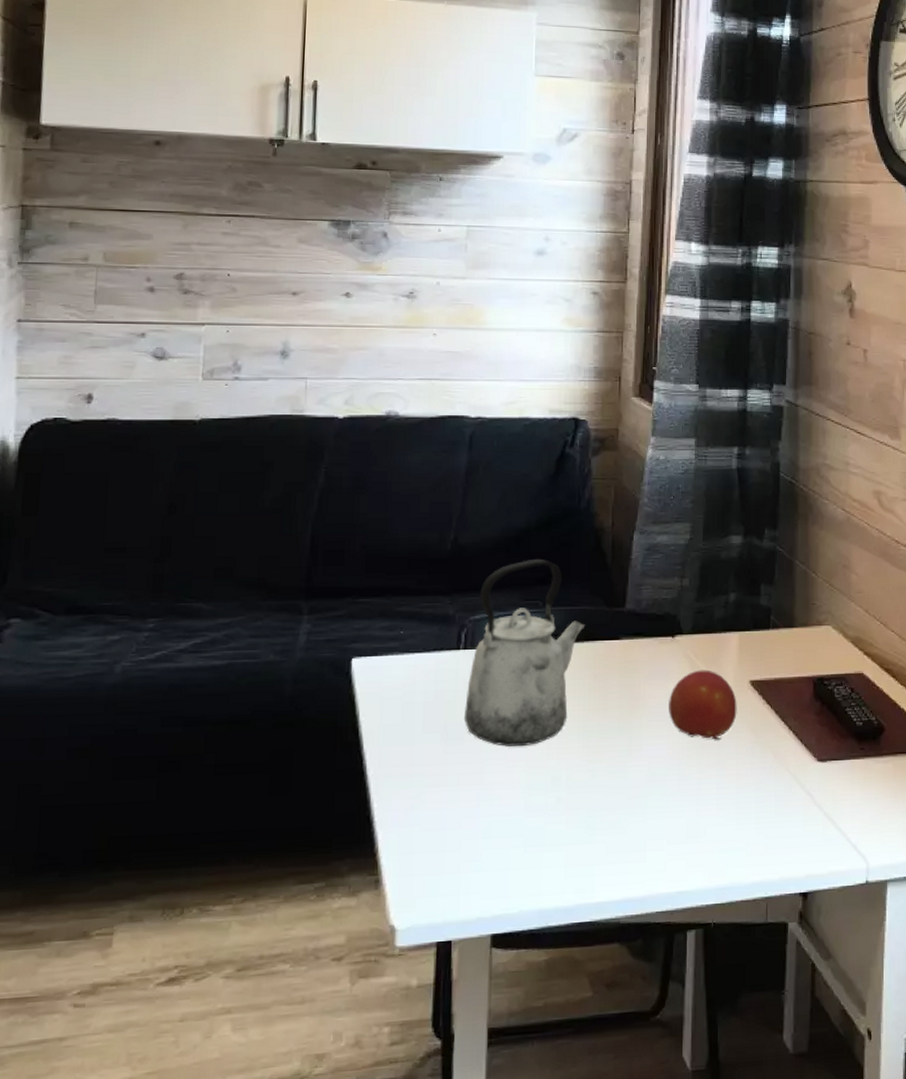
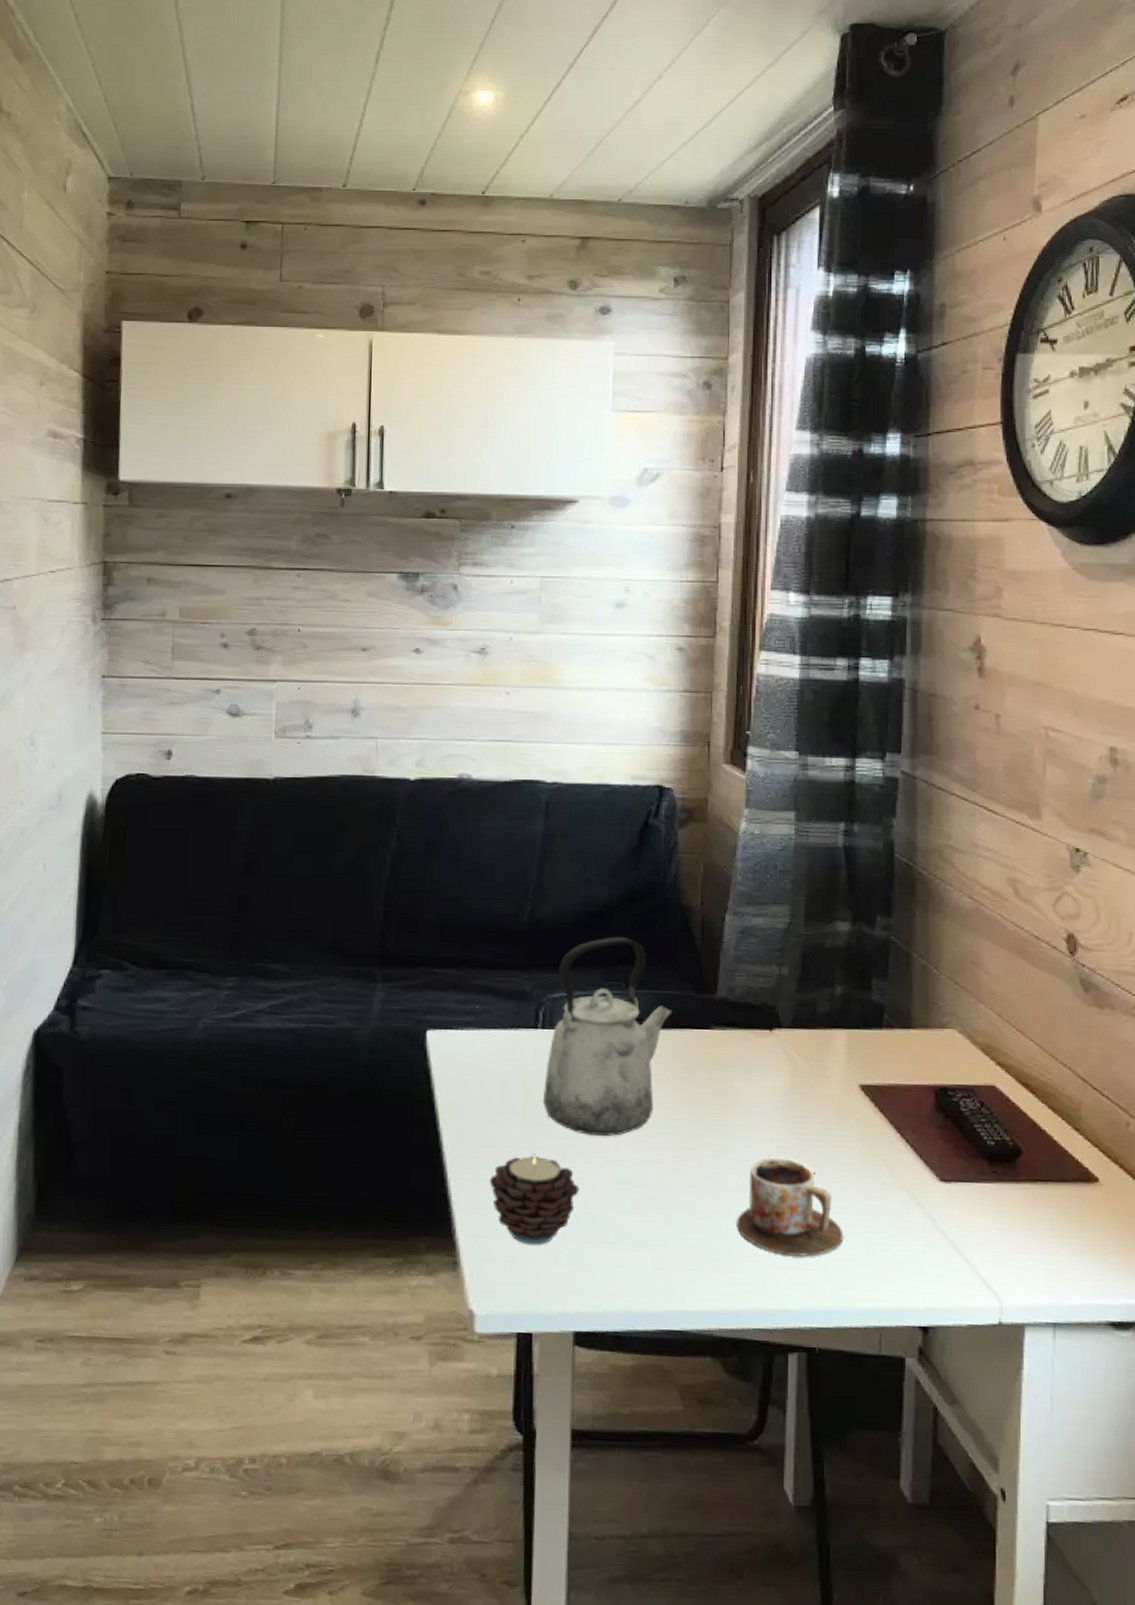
candle: none [412,769,498,856] -> present [490,1154,579,1245]
mug: none [642,753,736,842] -> present [736,1158,844,1257]
fruit: present [669,669,737,740] -> none [766,1068,845,1148]

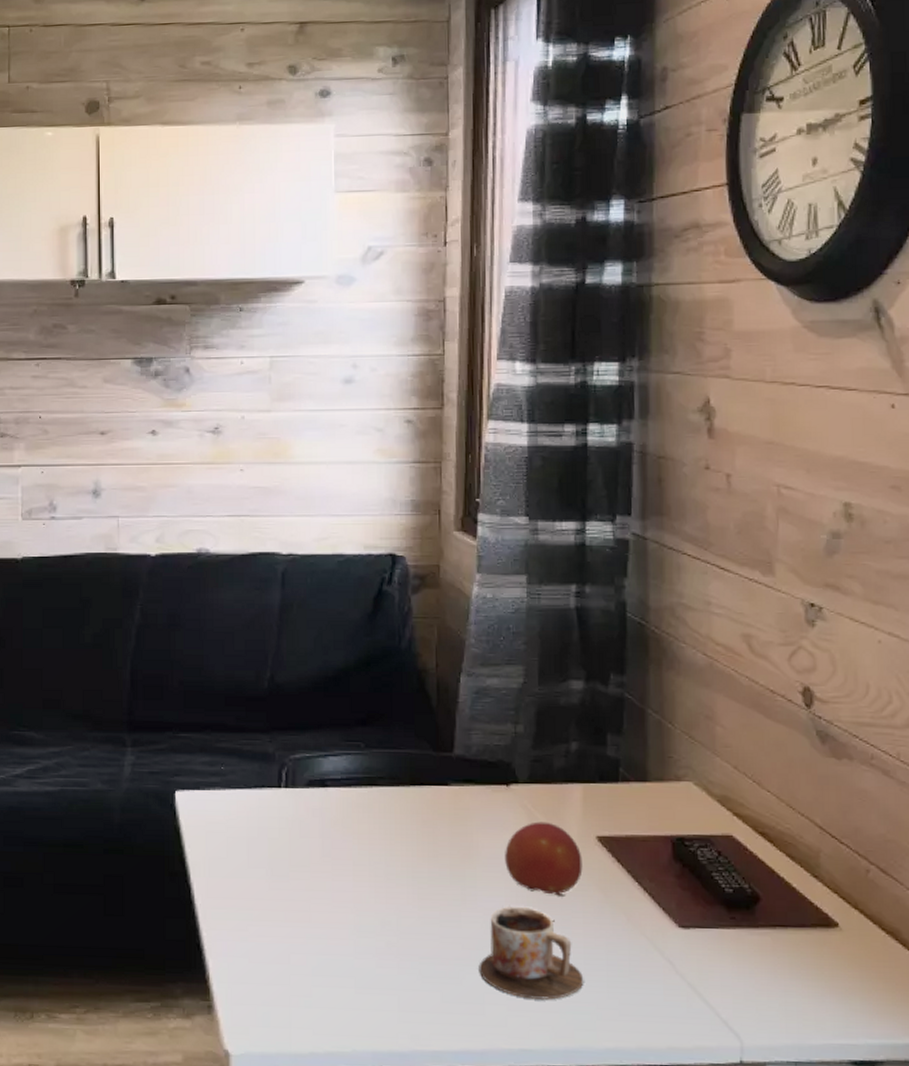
candle: present [490,1154,579,1245] -> none [240,905,326,990]
kettle: present [542,936,673,1136] -> none [288,699,411,888]
fruit: none [766,1068,845,1148] -> present [505,821,583,897]

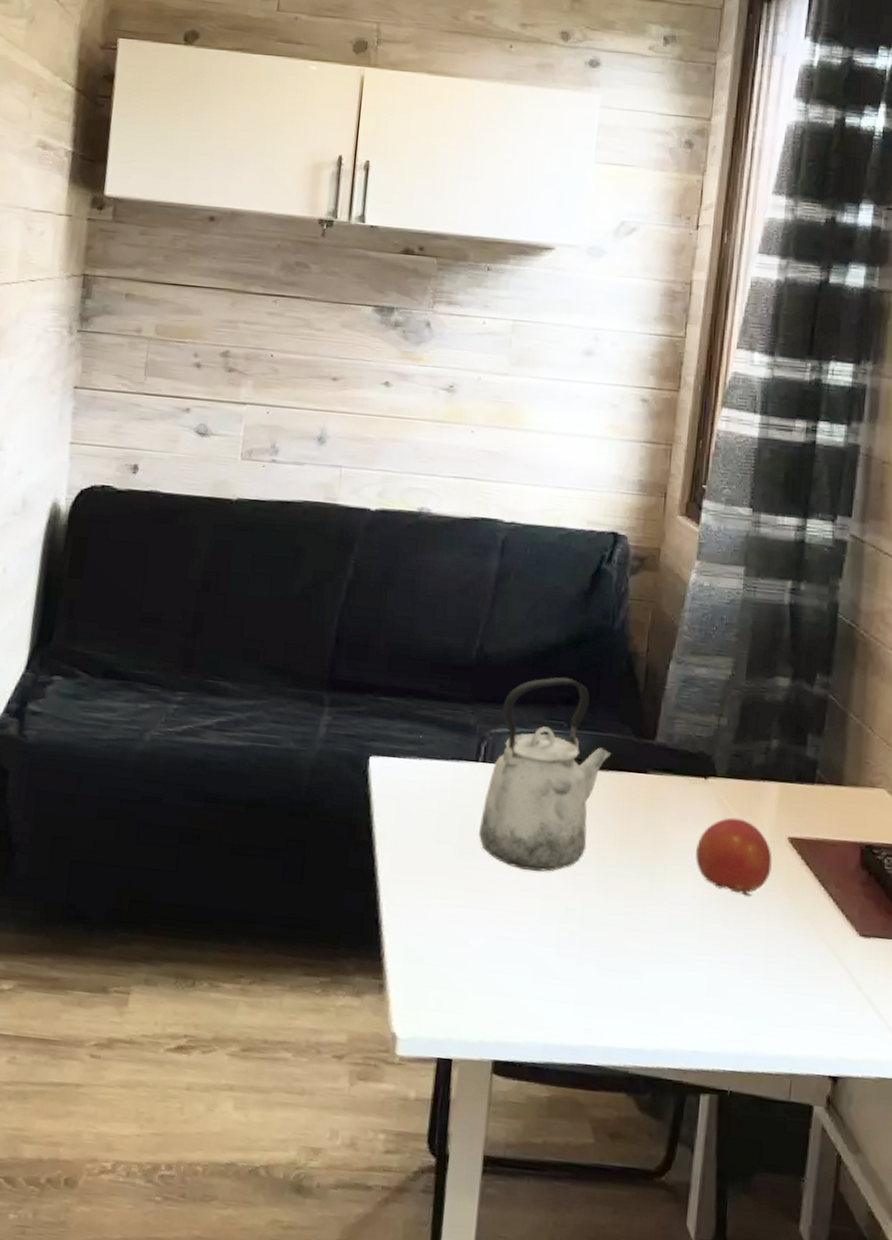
kettle: none [288,699,411,888] -> present [478,677,612,872]
mug: present [479,907,584,1000] -> none [659,903,762,1002]

